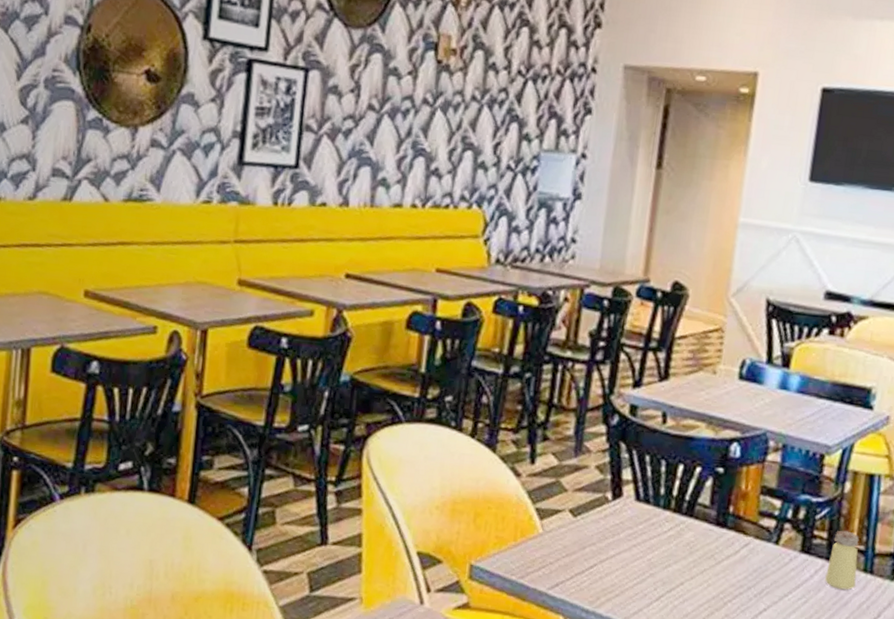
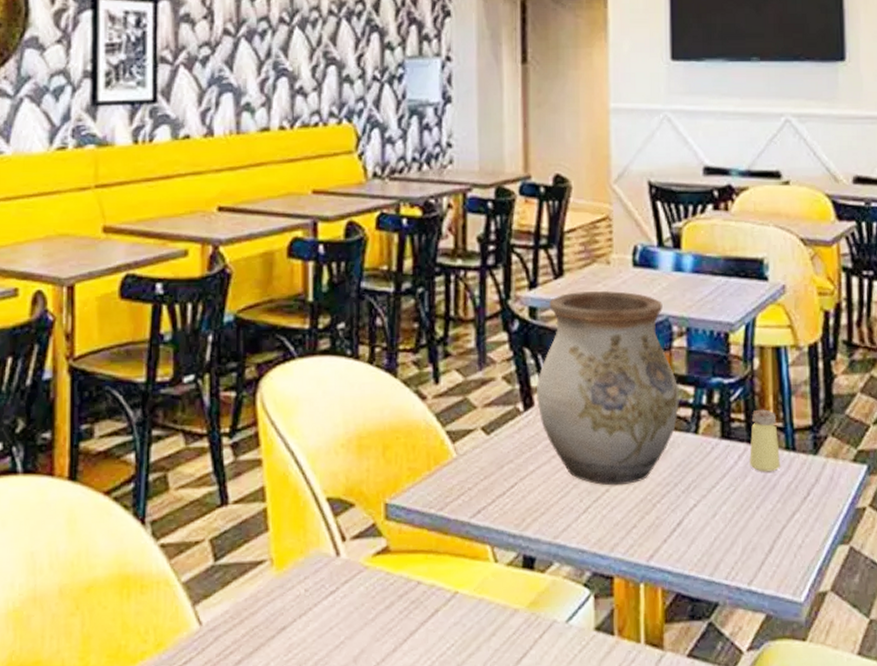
vase: none [626,396,766,582] -> present [537,290,679,486]

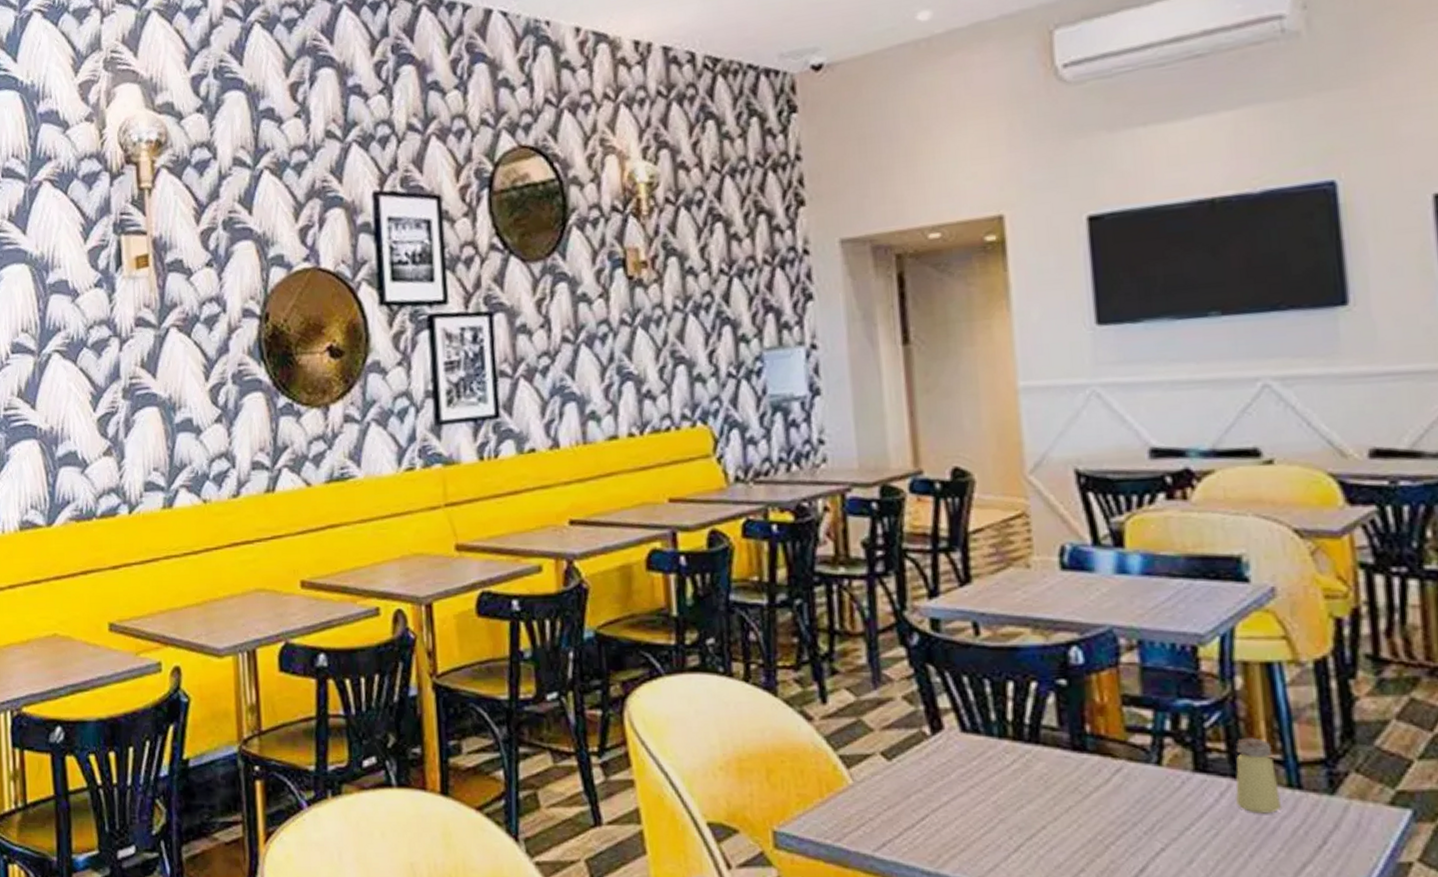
vase: present [537,290,679,486] -> none [945,598,1133,823]

